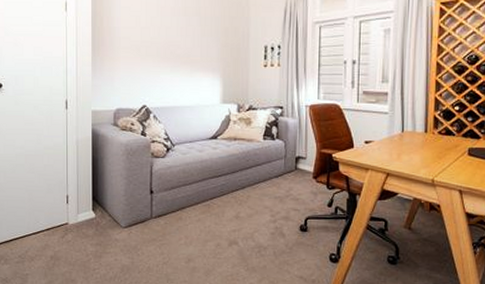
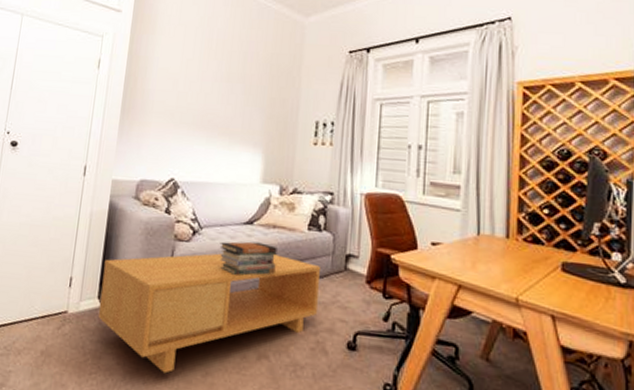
coffee table: none [94,162,276,264] -> present [97,253,322,374]
book stack: none [190,153,239,182] -> present [219,241,277,276]

